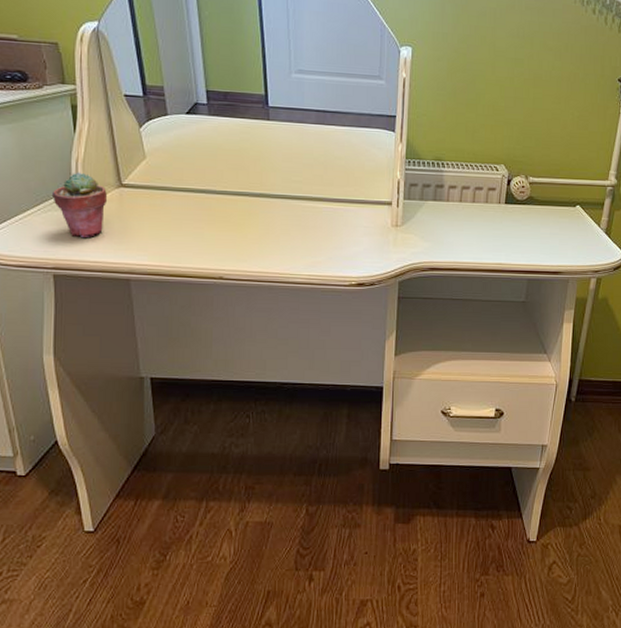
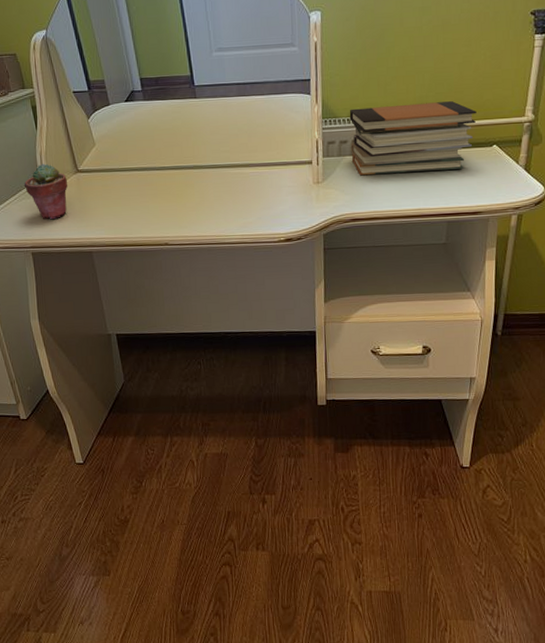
book stack: none [433,152,562,226] -> present [349,101,477,176]

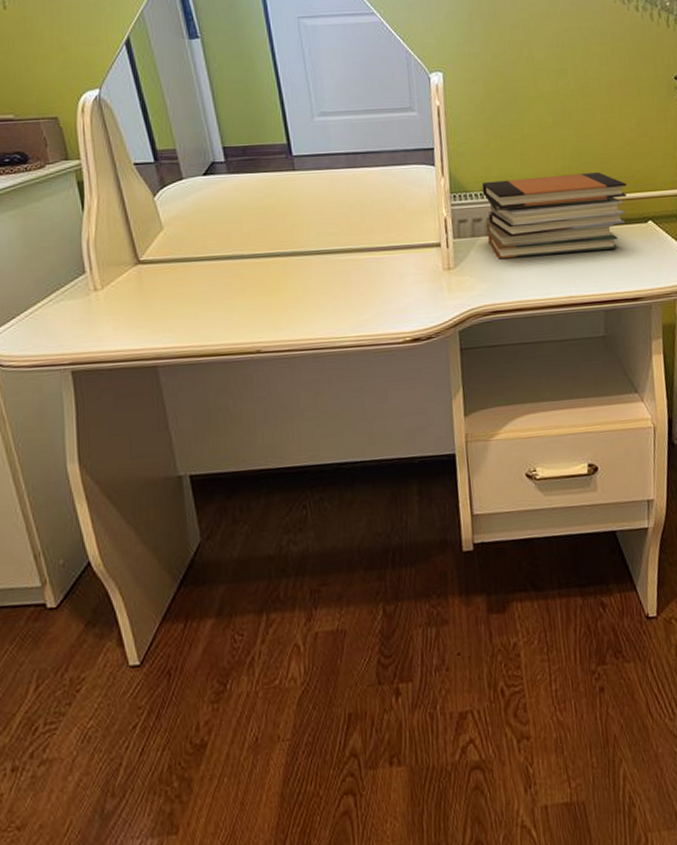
potted succulent: present [23,163,68,220] -> none [63,253,125,326]

